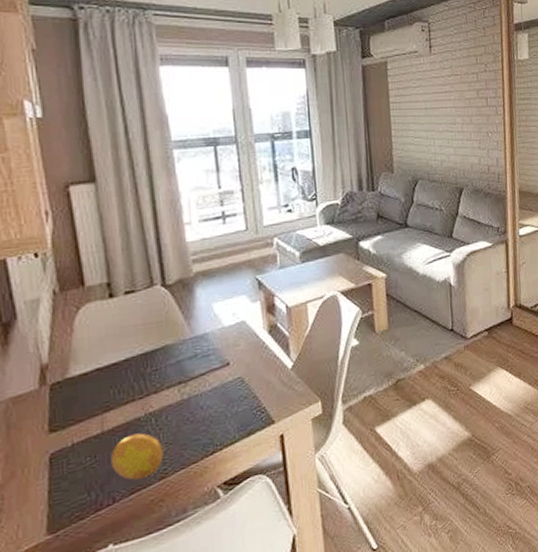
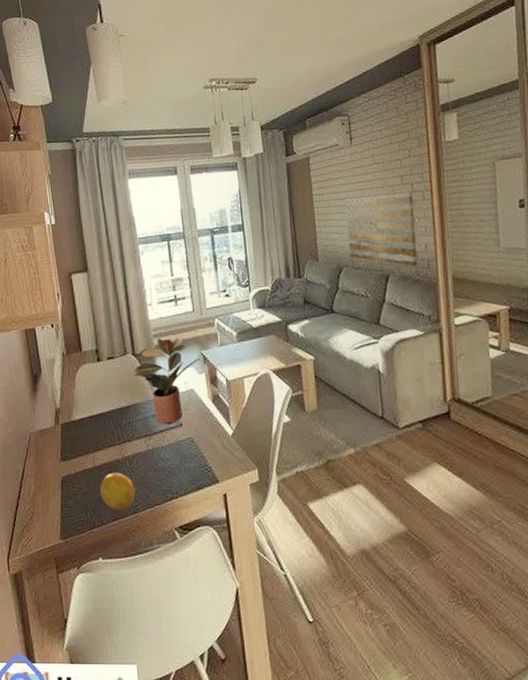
potted plant: none [162,262,255,366] -> present [133,338,201,424]
wall art: none [423,106,490,180] -> present [346,191,418,267]

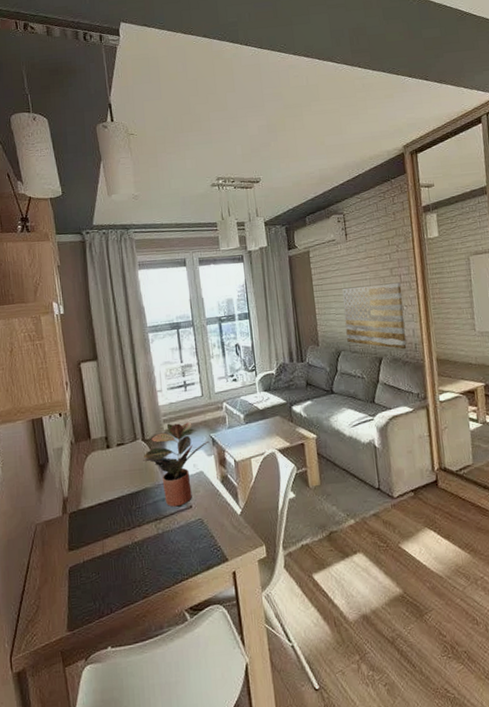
coin: present [99,472,136,509] -> none [108,558,146,596]

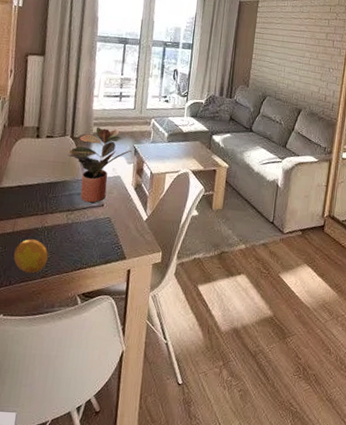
coin: none [108,558,146,596] -> present [13,239,48,273]
wall art: present [342,282,407,350] -> none [274,41,333,107]

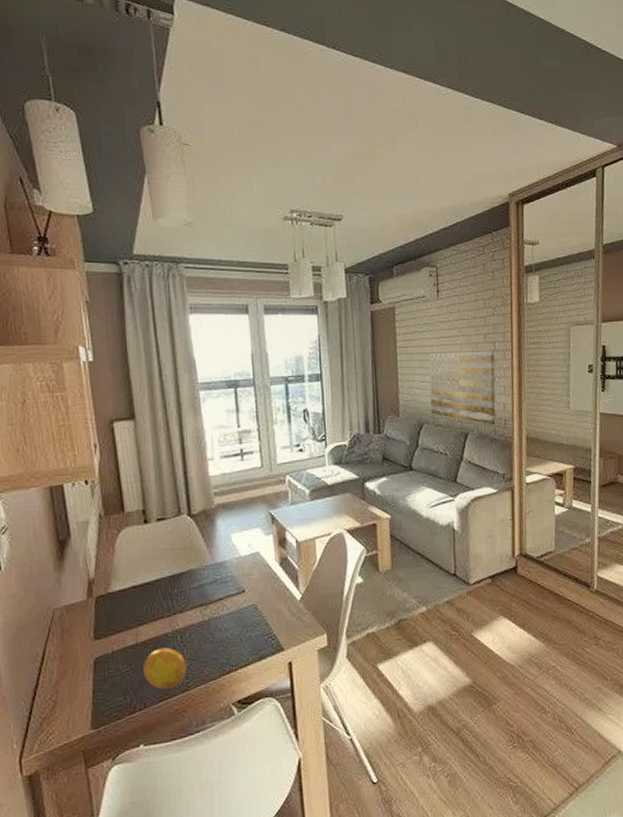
potted plant: present [67,127,132,203] -> none [188,496,269,592]
wall art: none [274,41,333,107] -> present [429,350,496,425]

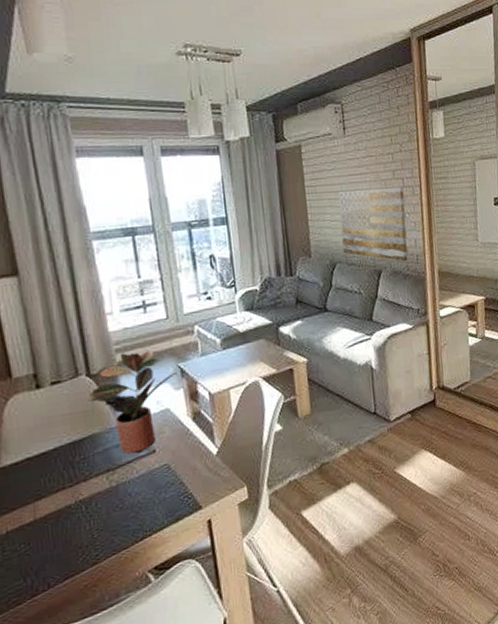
coin: present [142,647,187,689] -> none [44,520,95,566]
potted plant: none [188,496,269,592] -> present [88,350,178,454]

